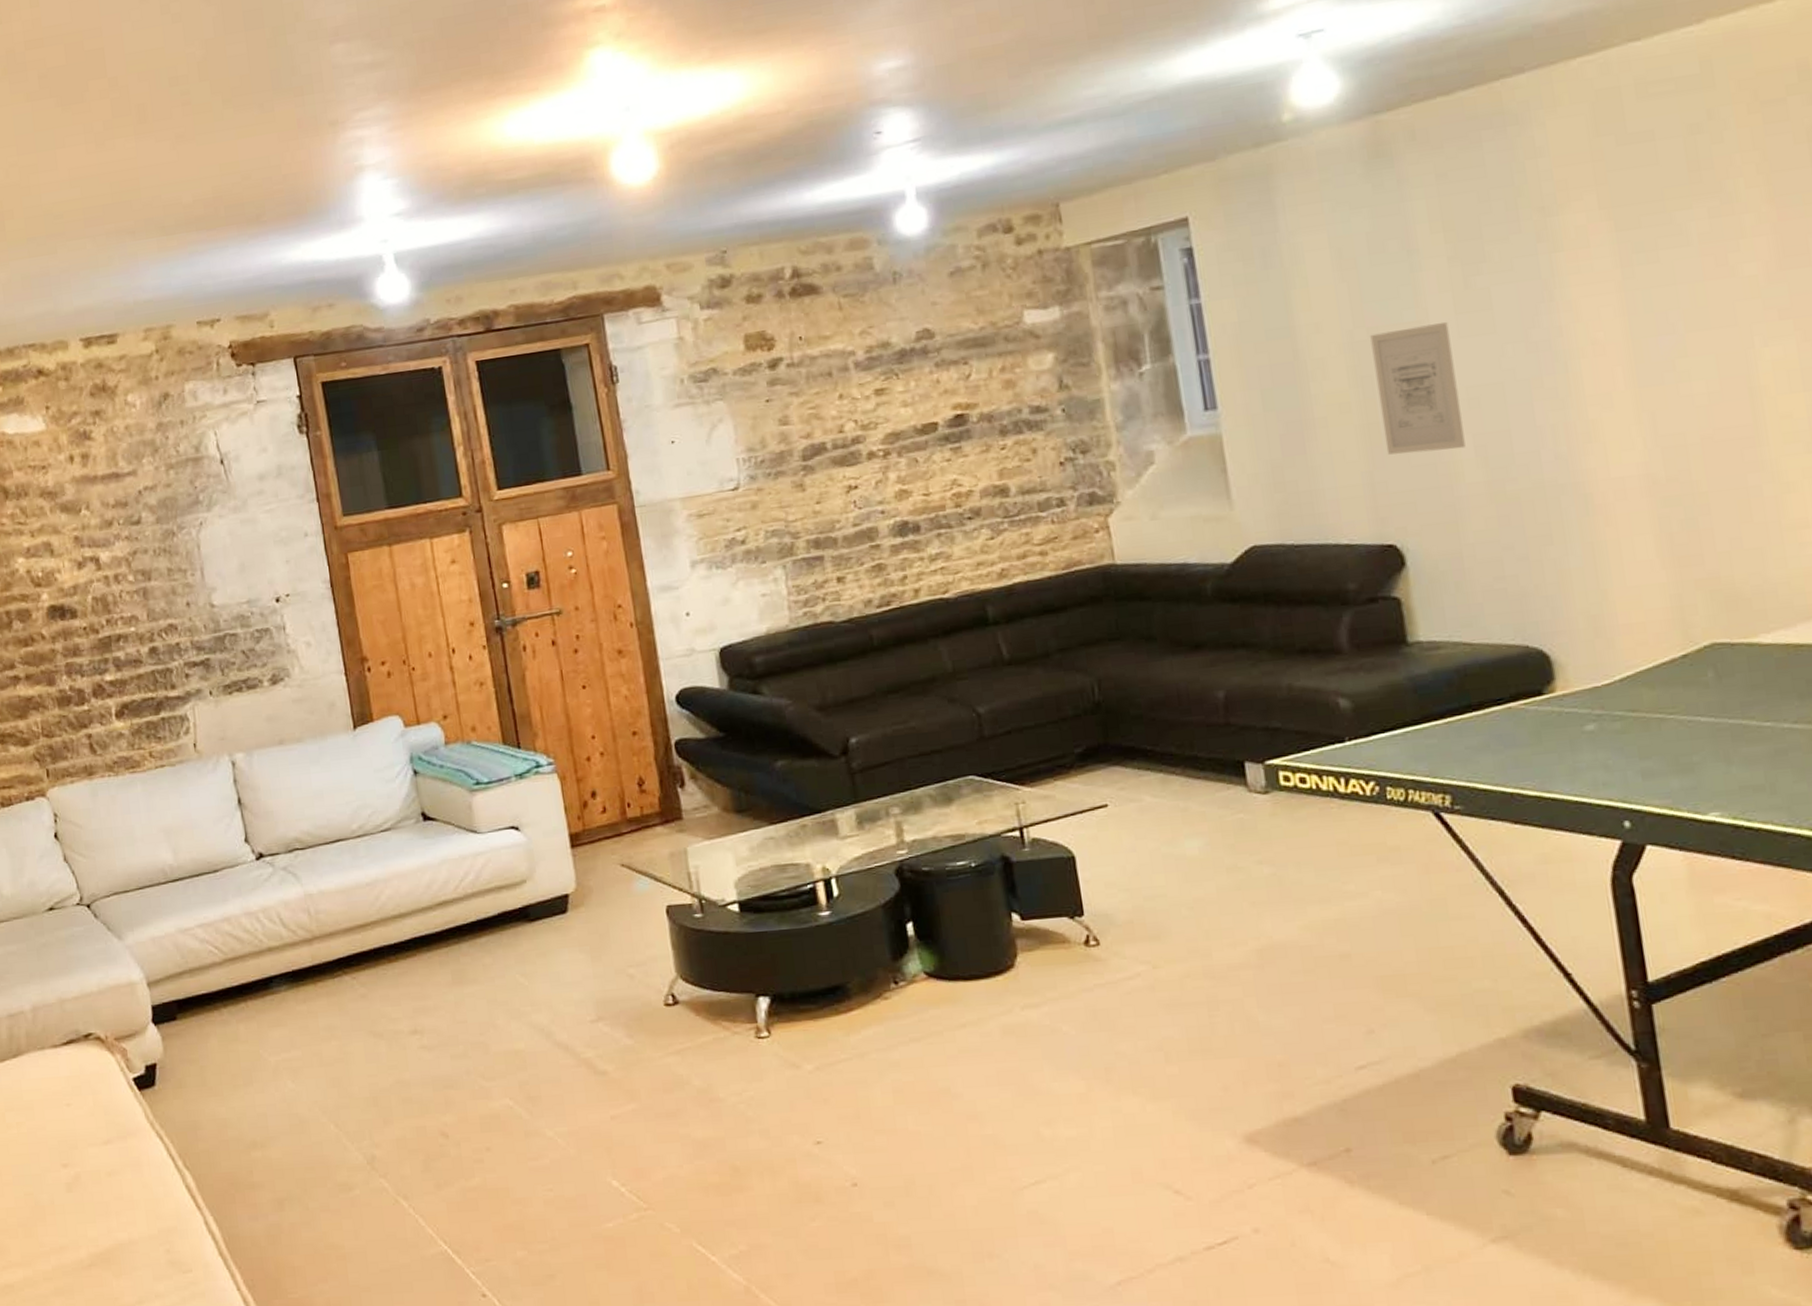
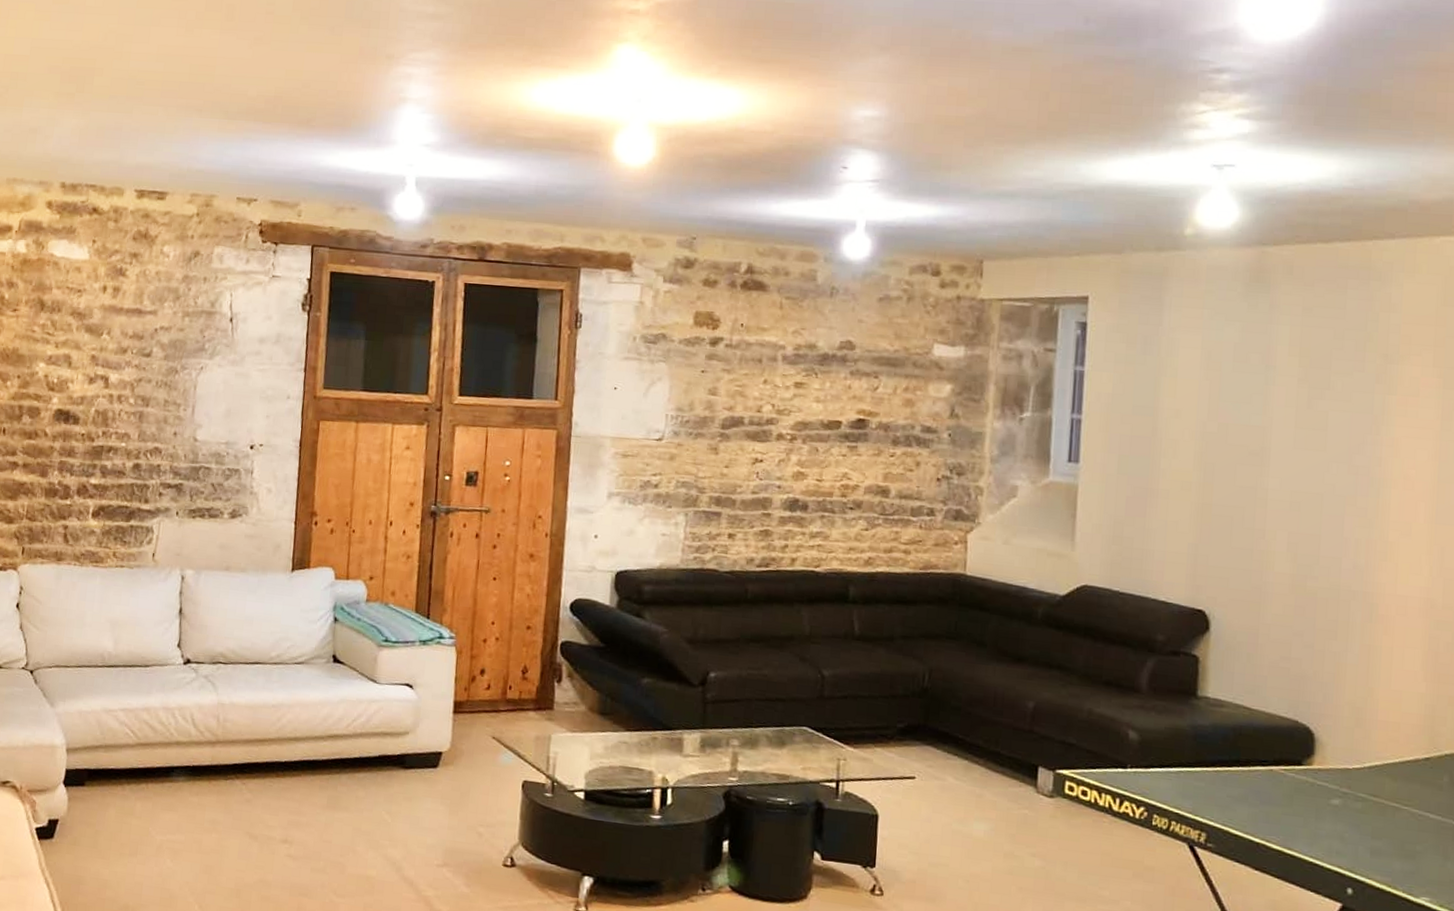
wall art: present [1370,322,1466,455] -> none [1213,429,1287,542]

